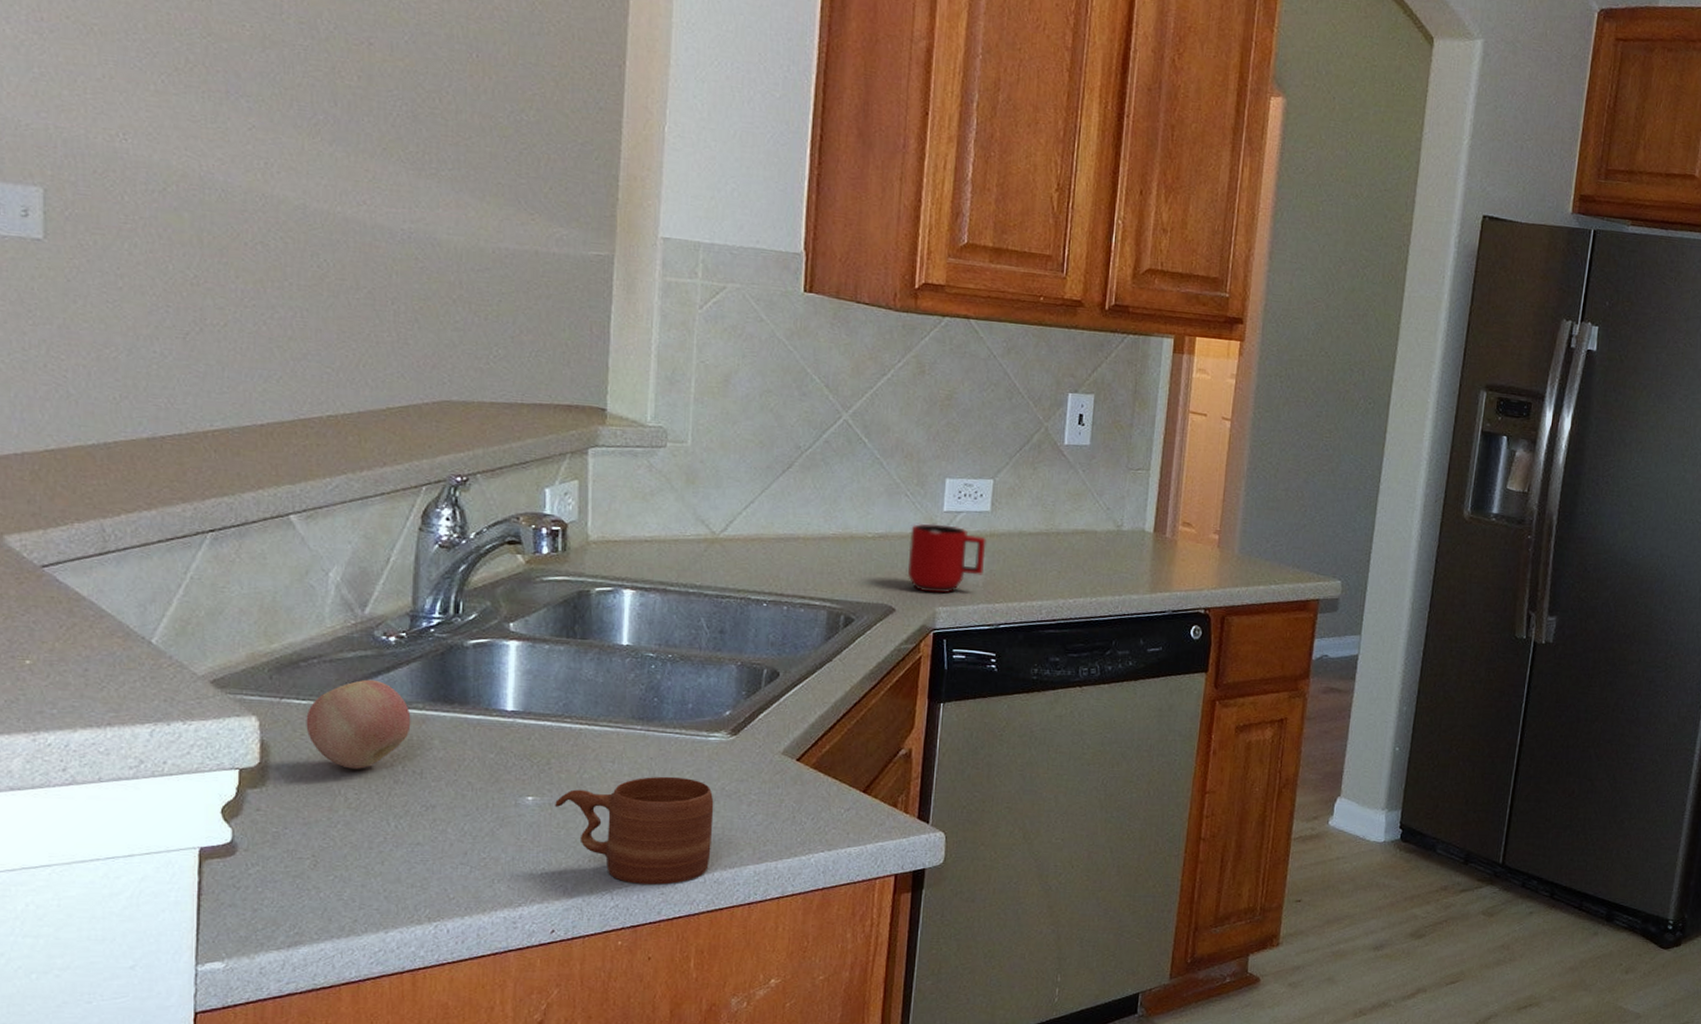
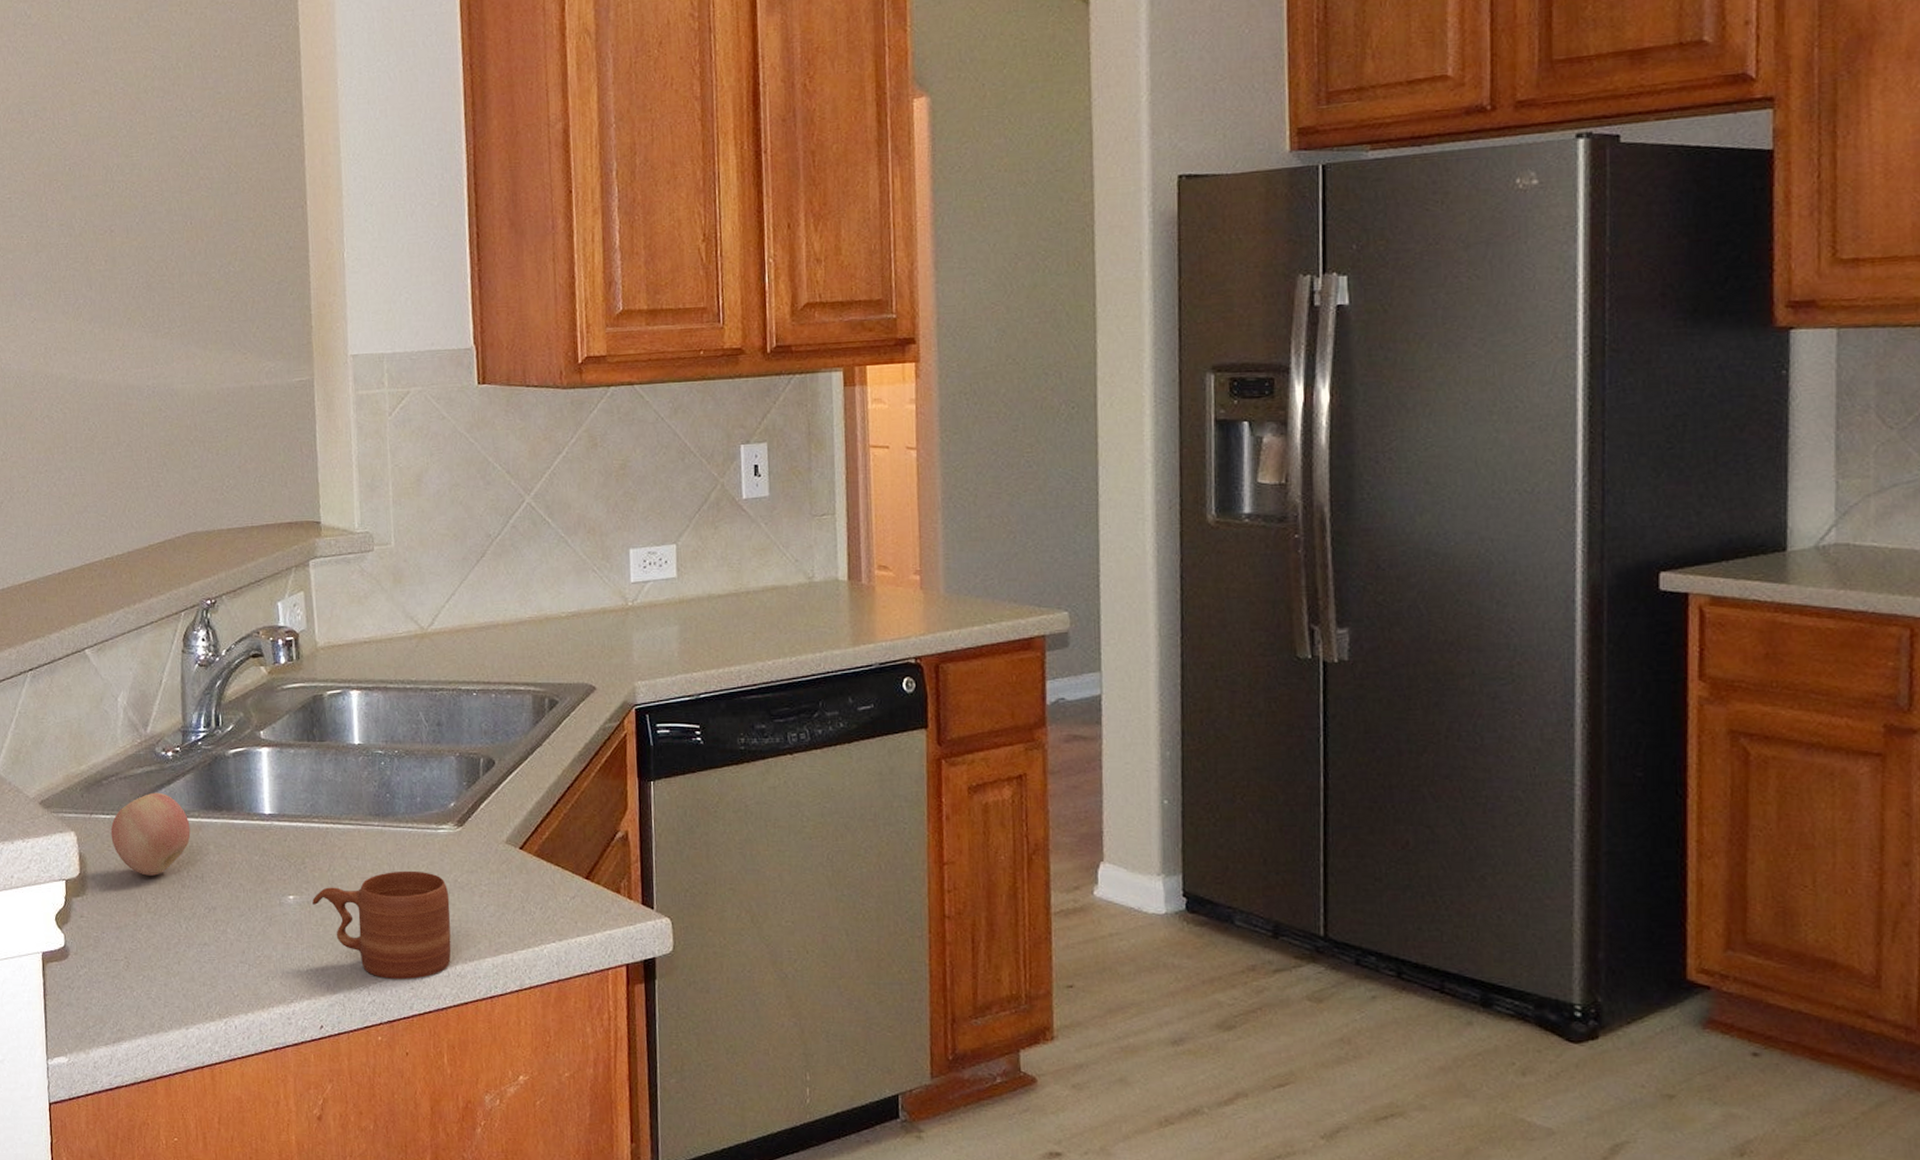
mug: present [907,523,986,594] -> none [601,596,677,668]

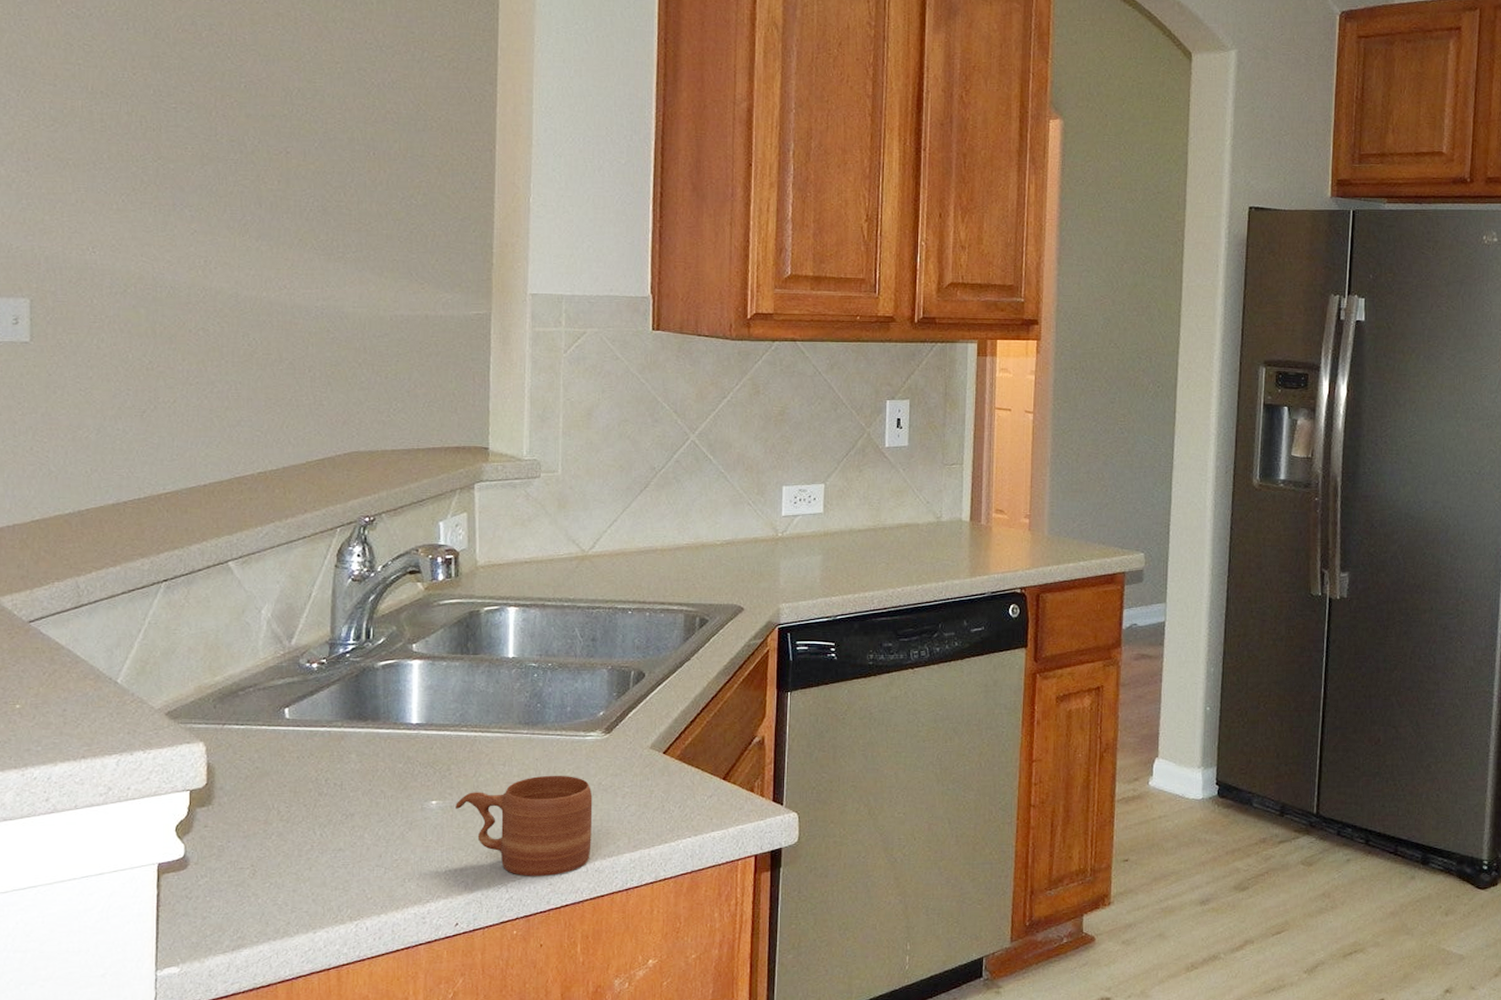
apple: present [110,792,191,876] -> none [244,703,332,785]

